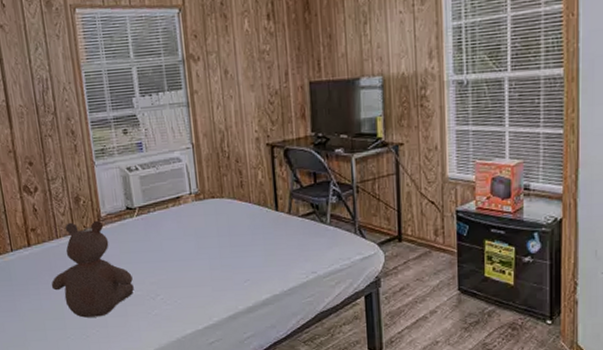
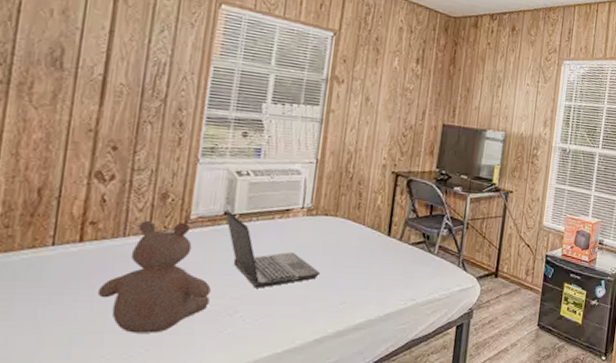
laptop computer: none [127,204,221,273] -> present [225,210,321,288]

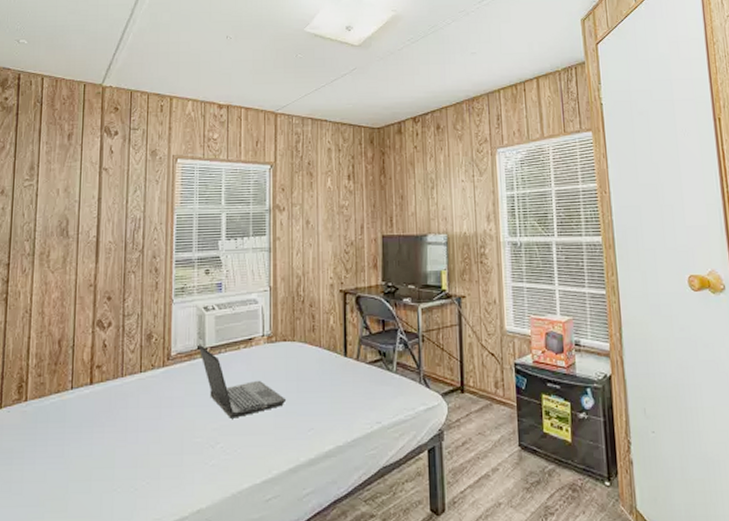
bear: present [97,220,211,333] -> none [106,359,194,467]

